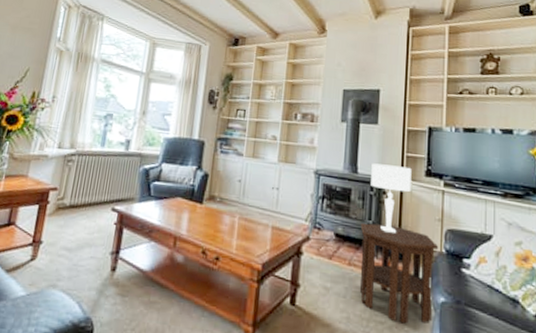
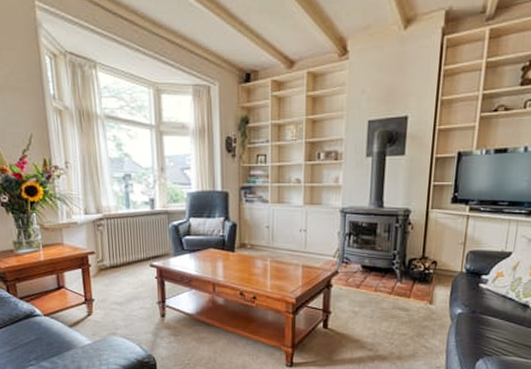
side table: present [359,222,439,324] -> none [384,253,460,333]
table lamp: present [371,163,412,233] -> none [396,196,438,260]

